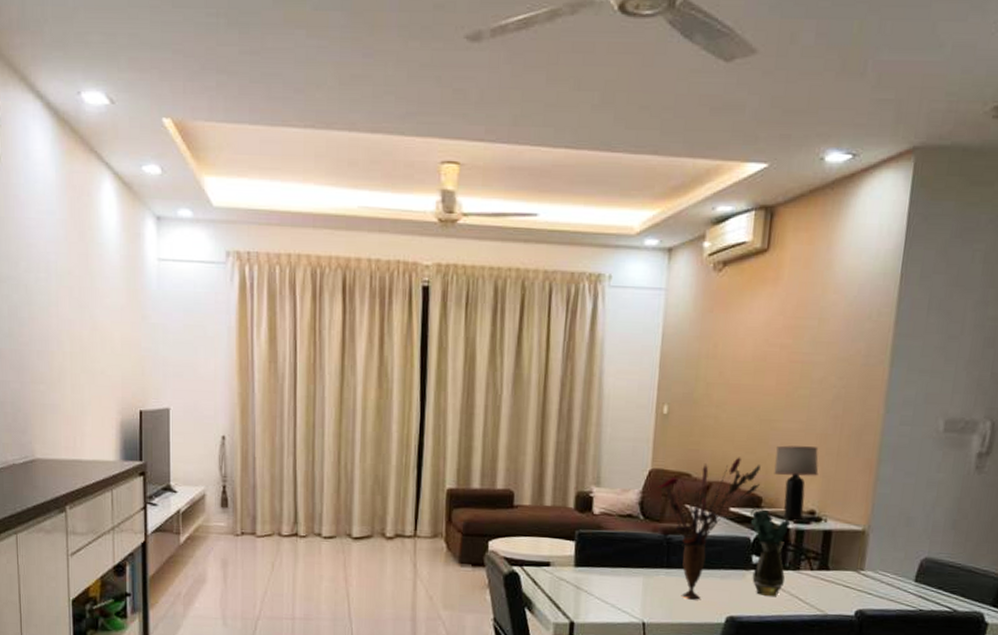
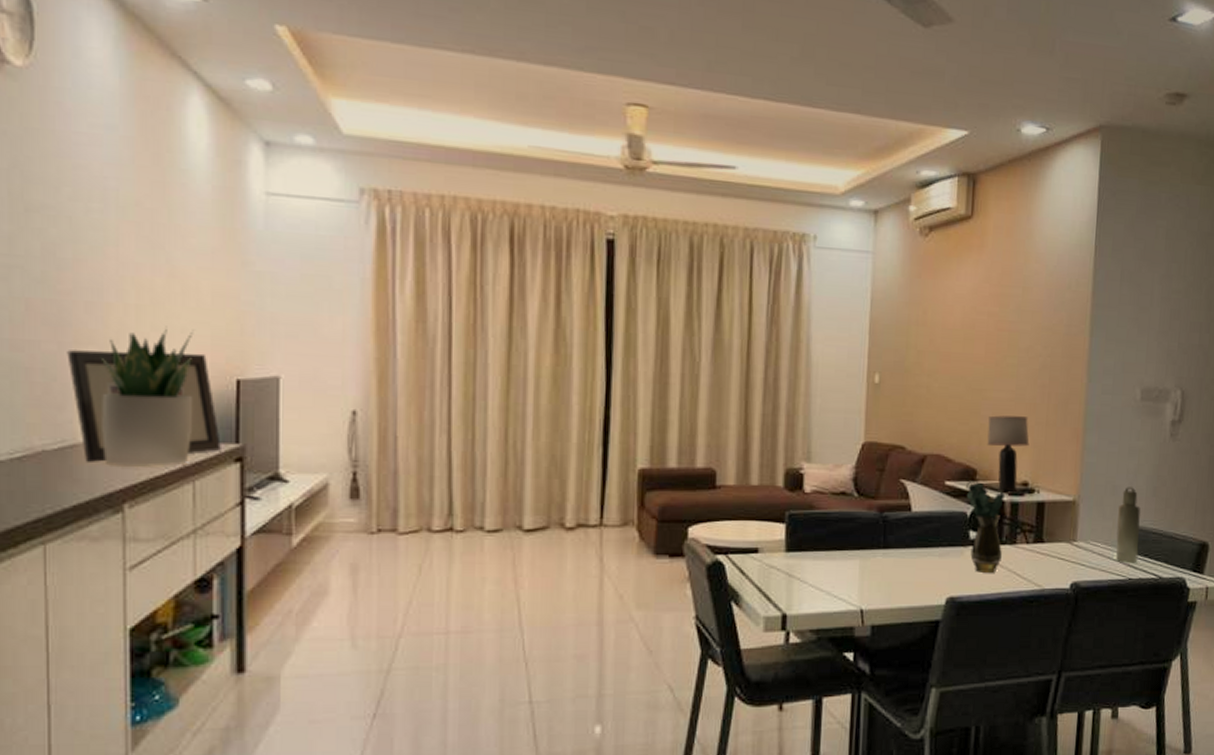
picture frame: none [26,388,130,475] -> present [67,350,221,464]
planter: none [48,368,110,479] -> present [100,326,194,467]
bouquet: present [657,457,761,600] -> none [870,428,974,582]
bottle: none [906,519,937,595] -> present [1115,487,1141,564]

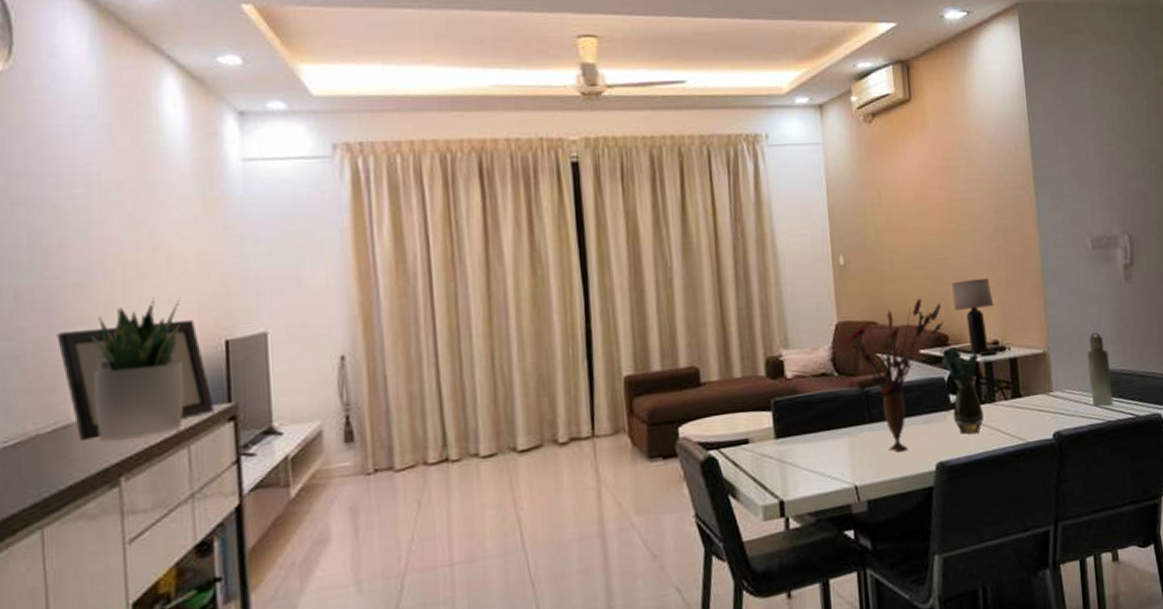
bouquet: none [870,428,974,582] -> present [846,298,943,452]

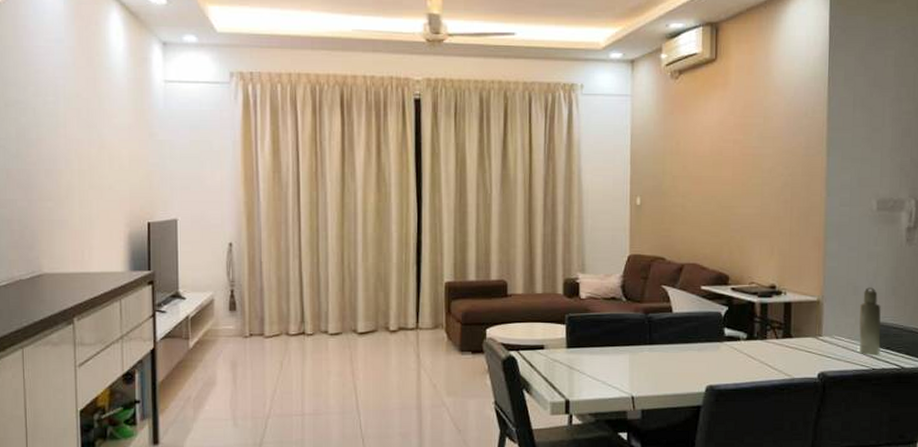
picture frame: present [56,319,214,442] -> none [34,204,138,288]
planter: present [89,297,184,442] -> none [56,184,118,290]
bouquet: present [846,298,943,452] -> none [636,240,726,372]
vase: present [938,343,984,434] -> none [719,282,755,364]
table lamp: present [952,278,994,353] -> none [737,228,775,294]

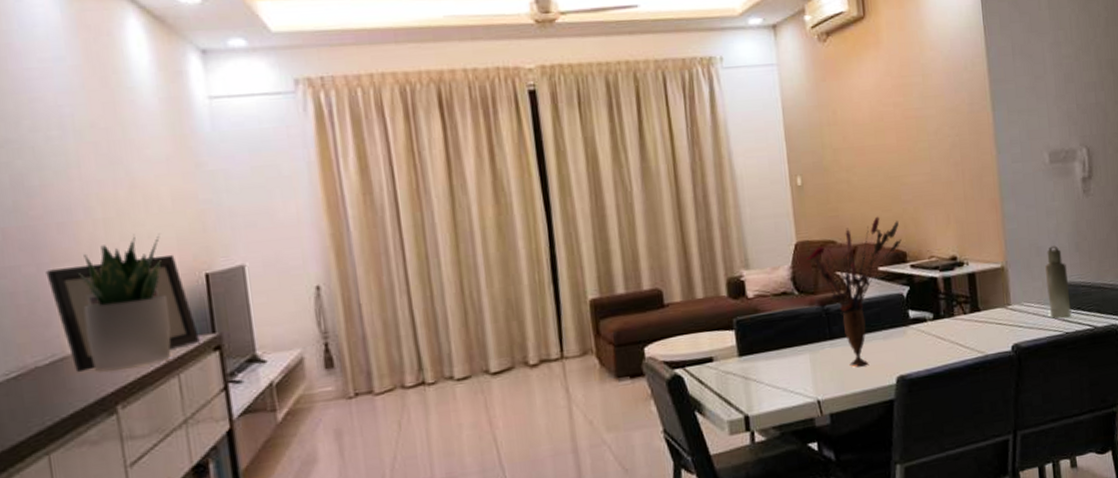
picture frame: none [34,204,138,288] -> present [46,254,200,373]
planter: none [56,184,118,290] -> present [77,233,171,372]
bouquet: none [636,240,726,372] -> present [805,216,902,367]

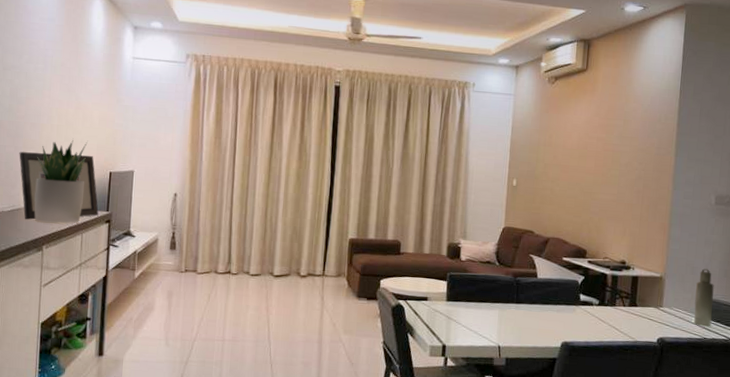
bouquet: present [805,216,902,367] -> none [508,219,585,328]

